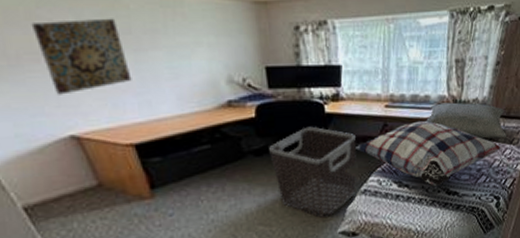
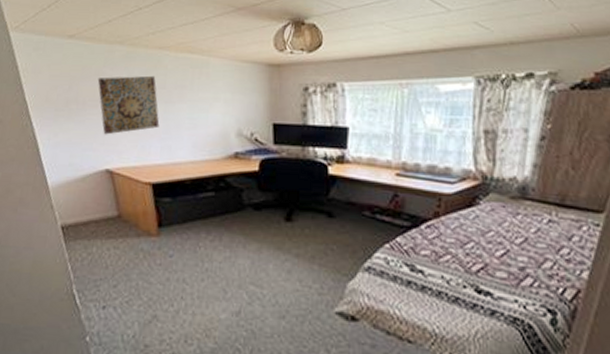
clothes hamper: present [269,126,357,219] -> none [268,186,362,292]
cushion: present [356,120,502,187] -> none [360,195,556,279]
pillow: present [426,102,506,139] -> none [447,178,562,233]

